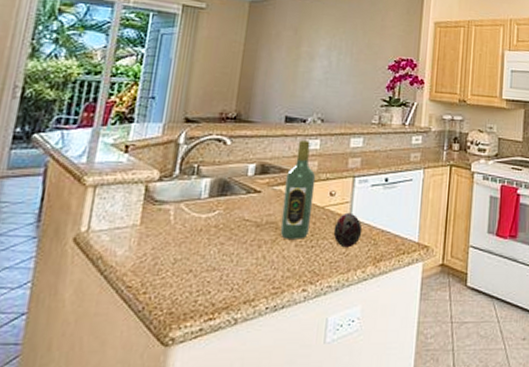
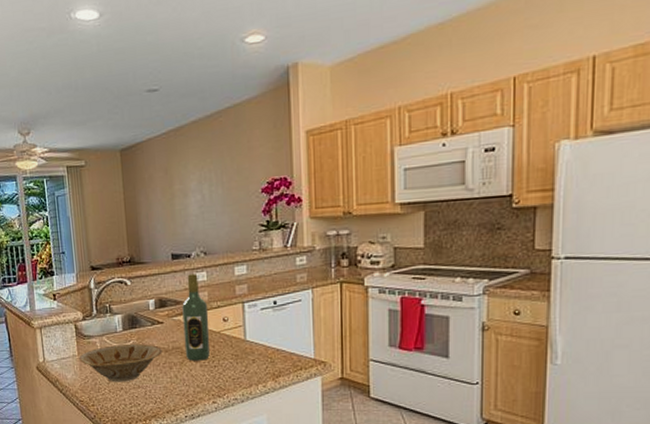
bowl: none [140,213,253,263] -> present [79,343,162,382]
decorative egg: present [333,212,363,248] -> none [231,335,258,366]

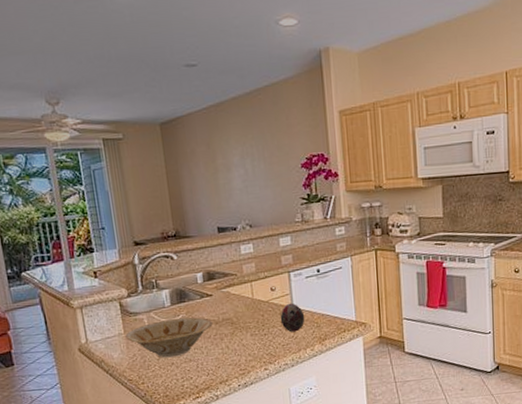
wine bottle: present [182,274,210,361] -> none [230,246,260,331]
decorative egg: none [231,335,258,366] -> present [280,303,305,333]

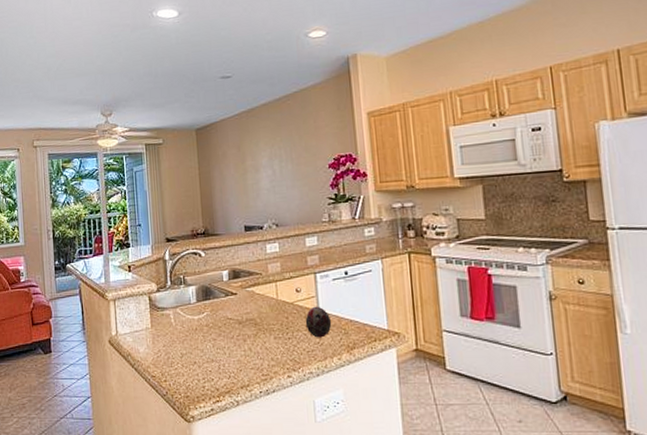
bowl: present [125,317,213,358] -> none [152,315,236,356]

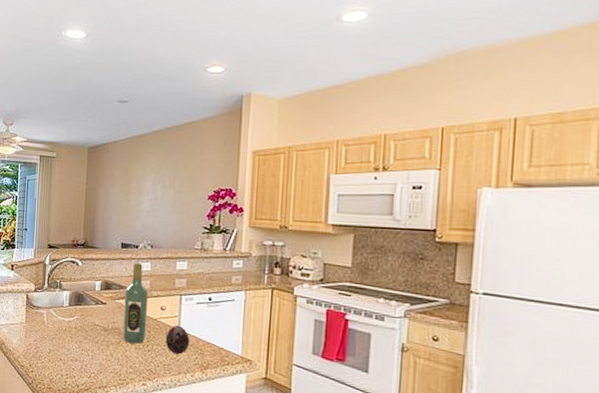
wine bottle: none [255,245,284,333] -> present [122,263,149,344]

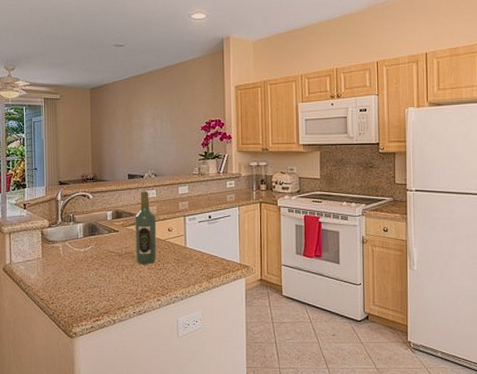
decorative egg: present [165,325,190,355] -> none [174,243,196,269]

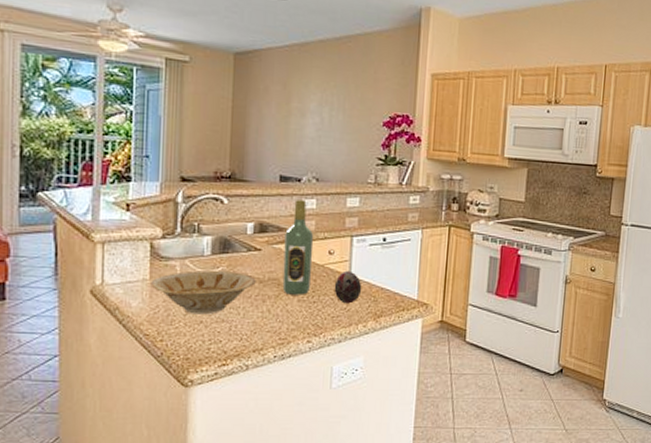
bowl: none [43,248,116,283] -> present [151,270,256,315]
decorative egg: none [174,243,196,269] -> present [334,270,362,304]

